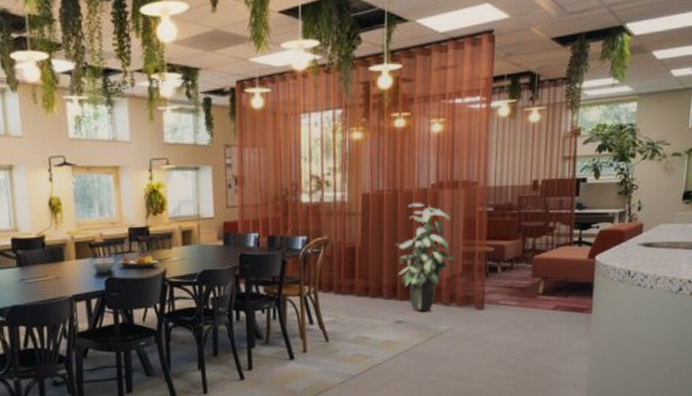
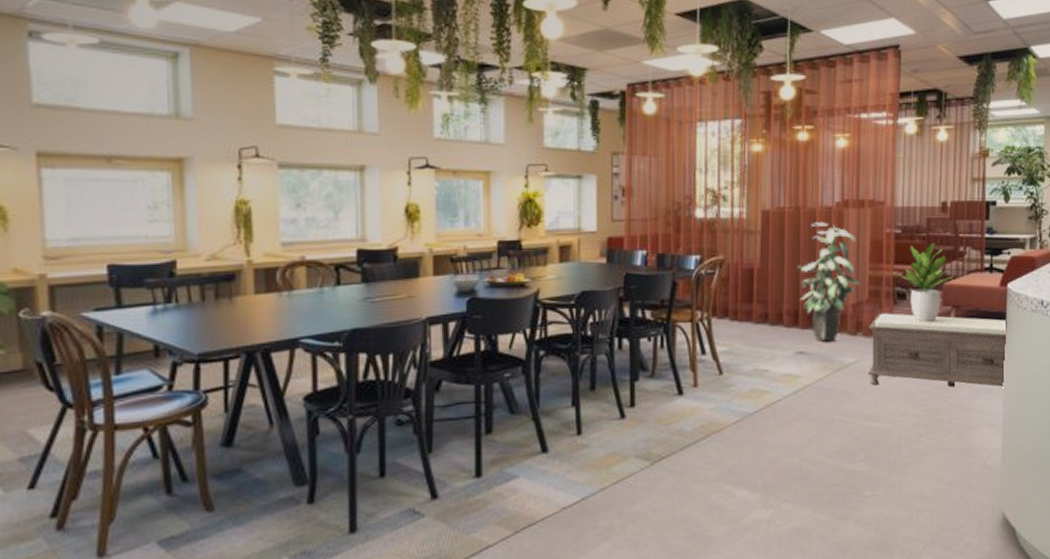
bench: none [461,285,594,352] -> present [868,313,1007,388]
potted plant: none [492,220,543,293] -> present [901,243,953,323]

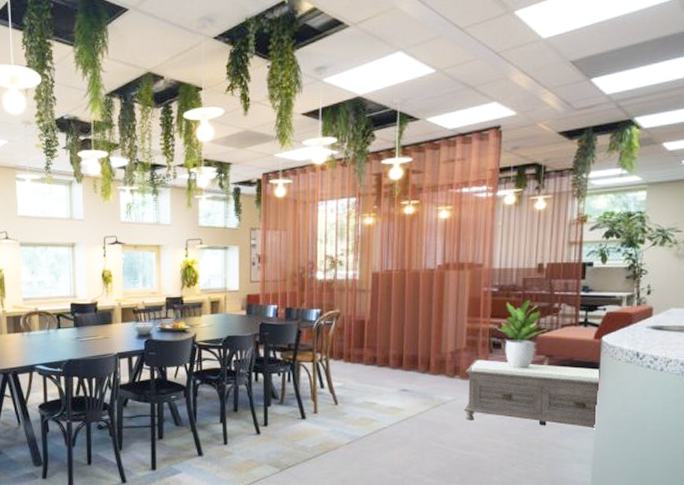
indoor plant: present [797,222,862,342] -> none [403,282,460,382]

